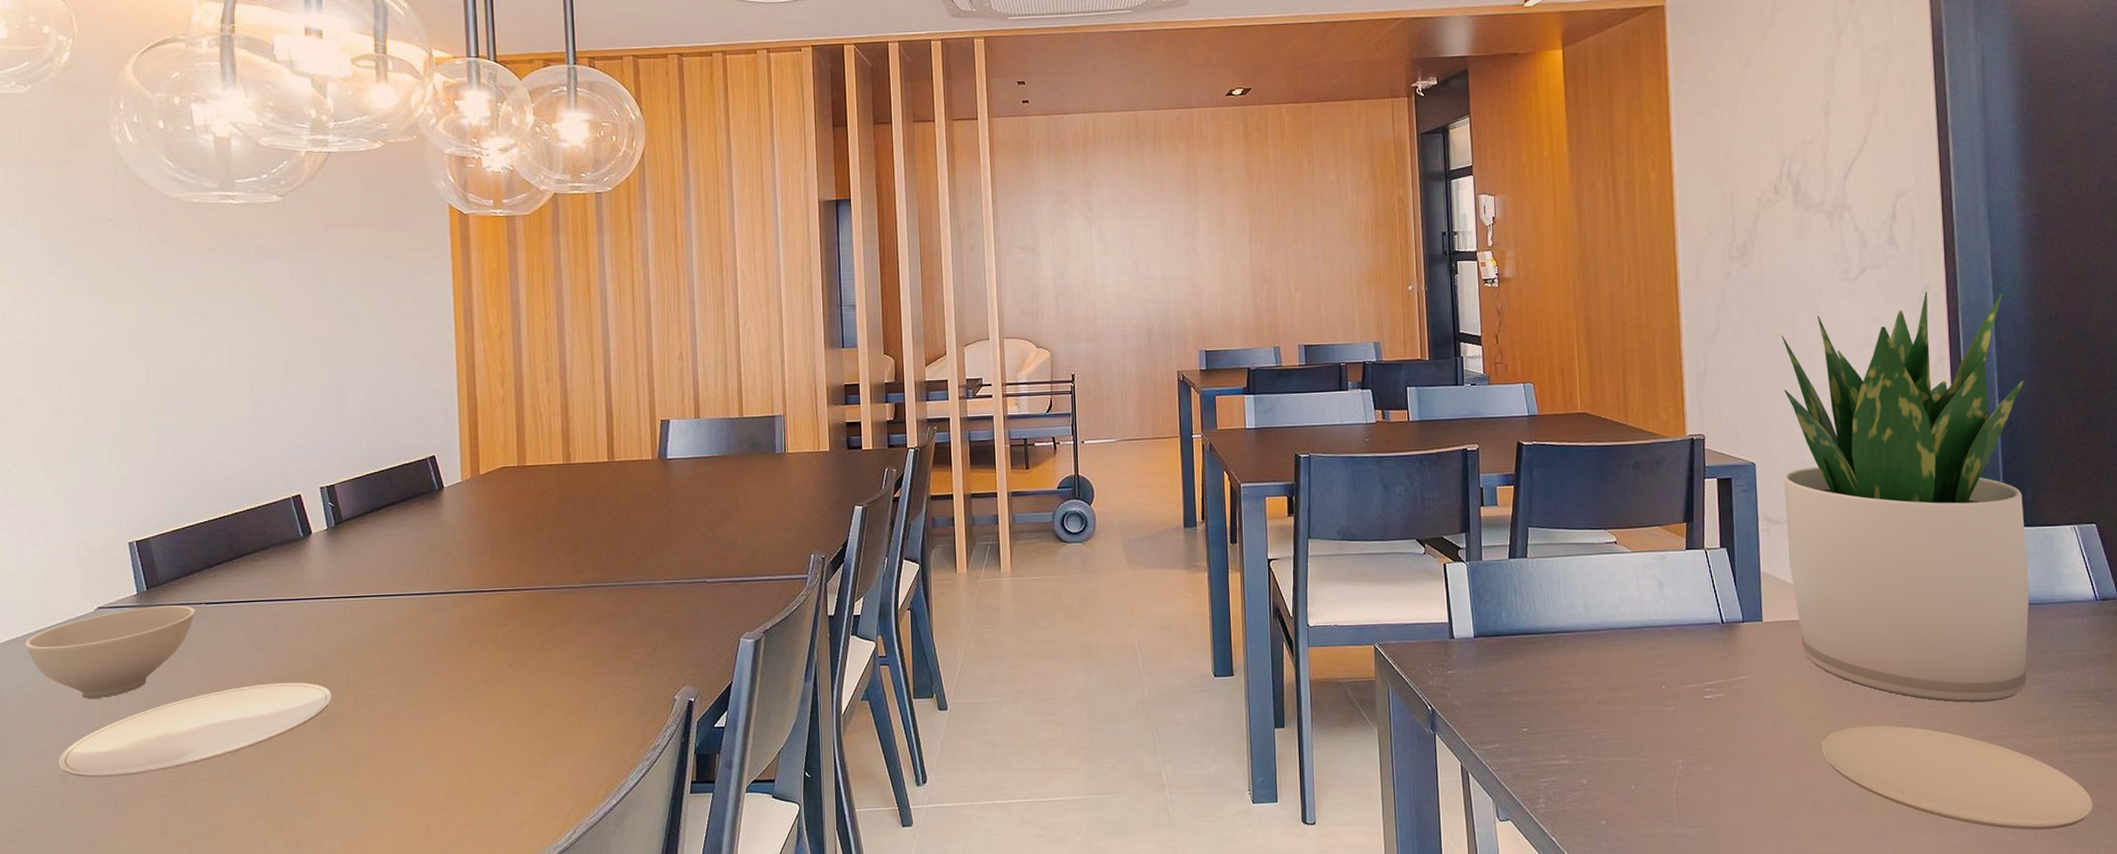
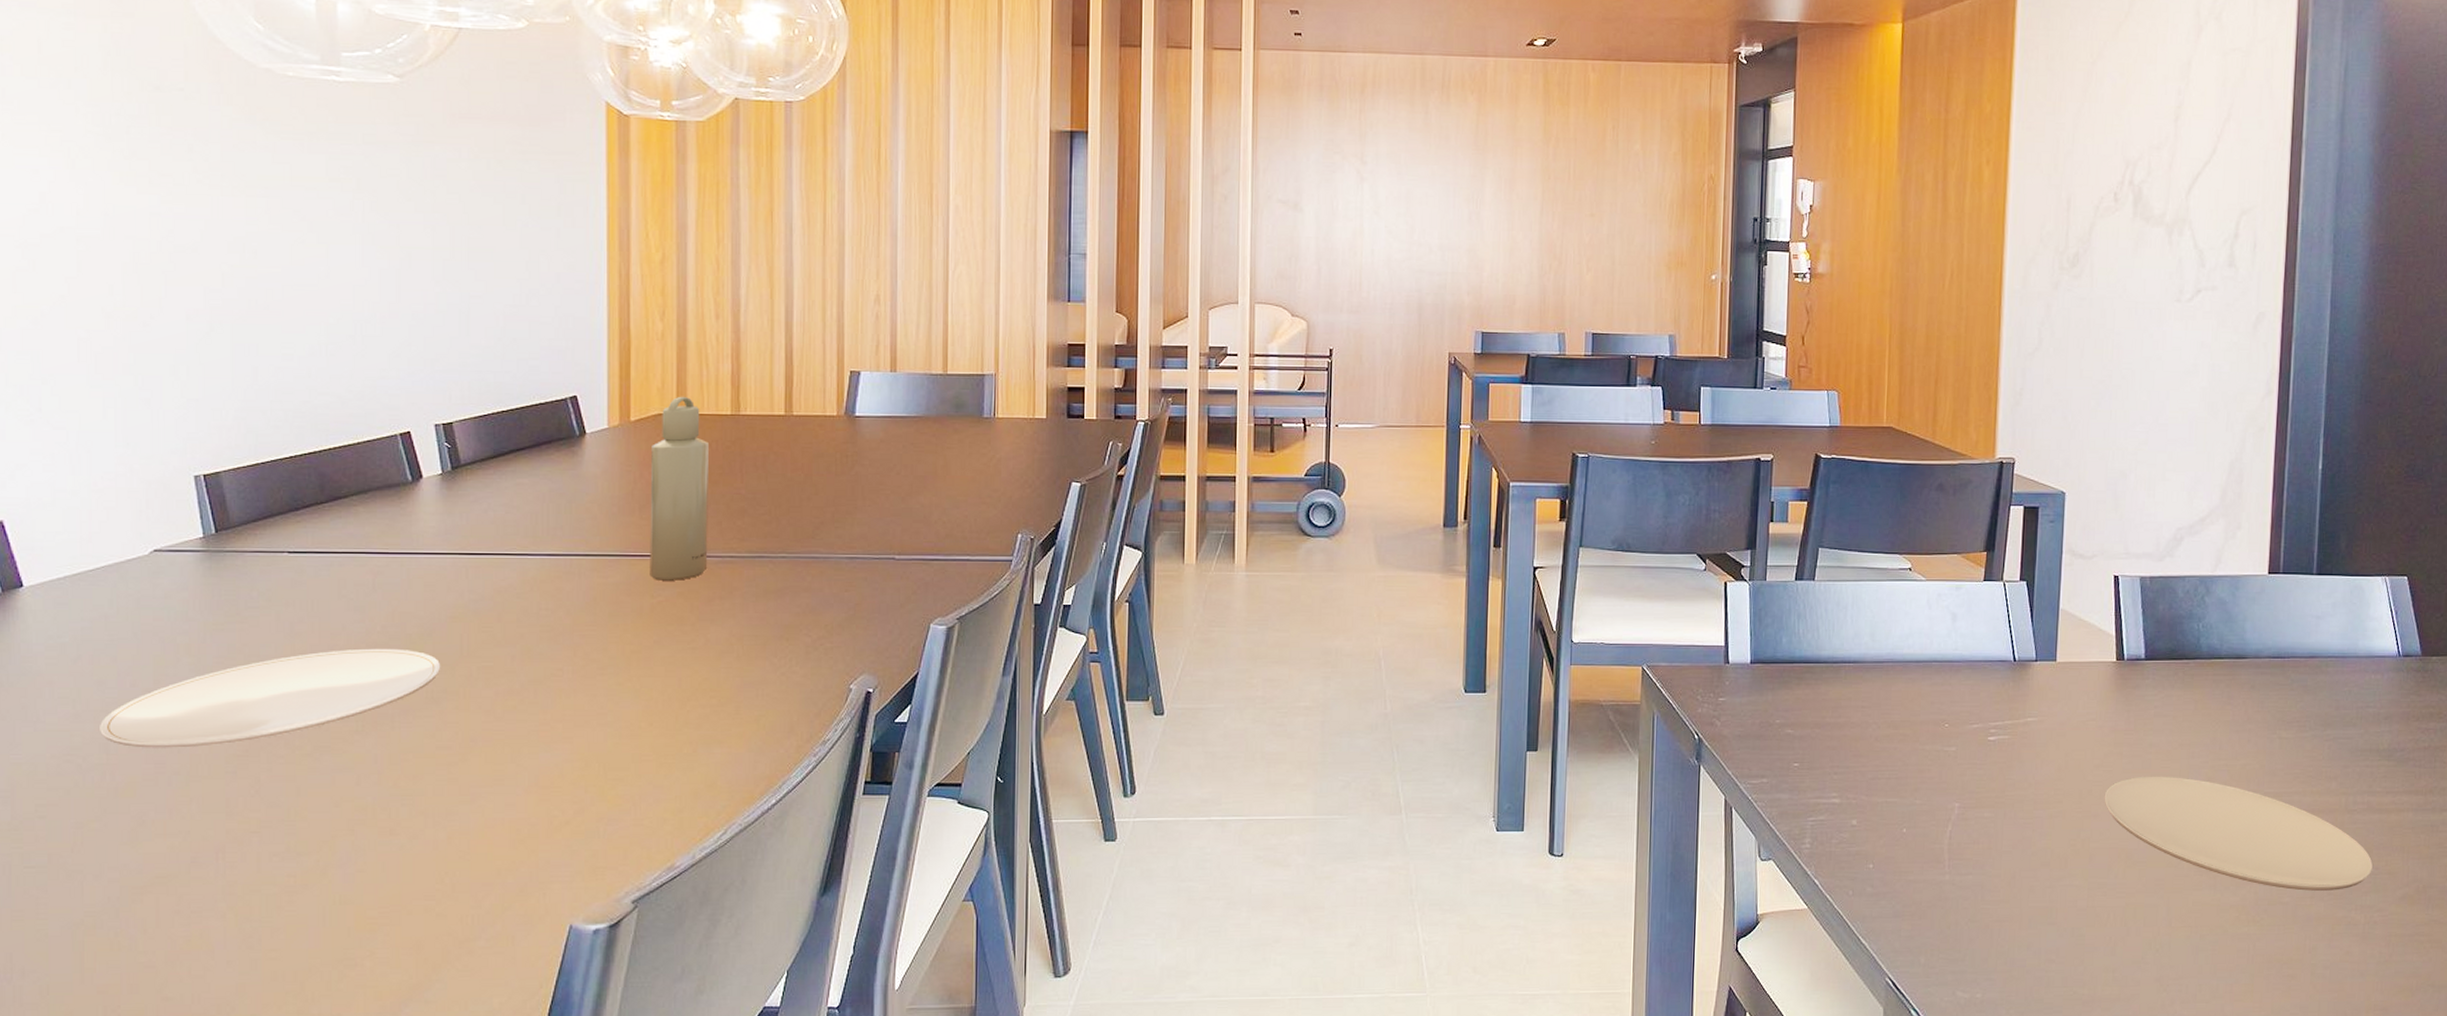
bowl: present [24,605,197,699] -> none [59,552,277,656]
bottle: none [498,450,549,612] -> present [649,396,709,581]
planter: present [1781,291,2029,703] -> none [2090,318,2352,757]

